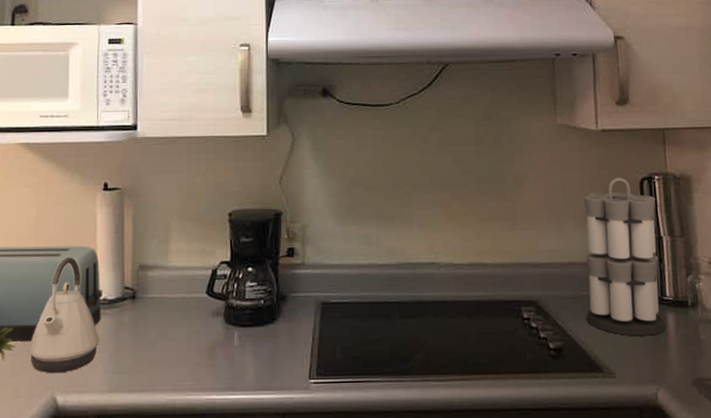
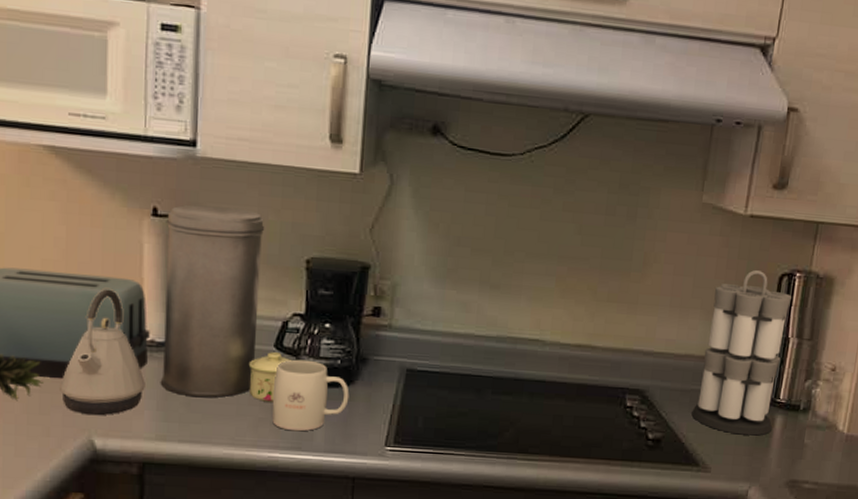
canister: none [111,176,194,348] -> present [160,205,265,398]
sugar bowl: none [185,299,223,347] -> present [248,352,293,403]
mug: none [207,303,274,372] -> present [272,359,350,432]

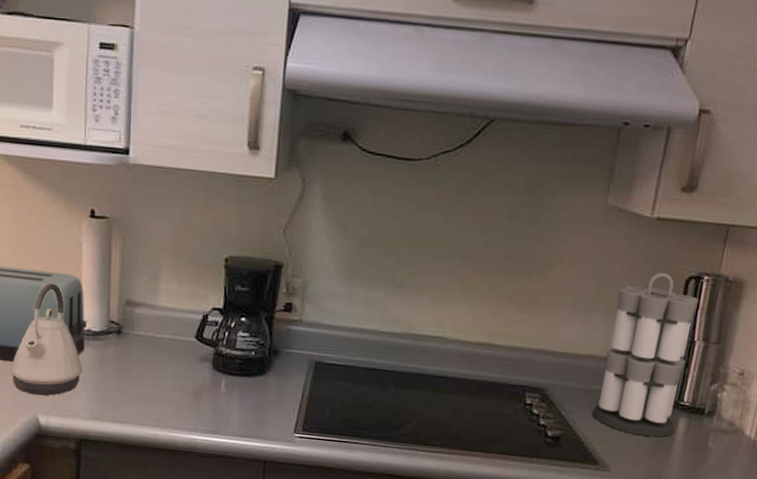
canister: present [160,205,265,398] -> none [95,207,189,383]
sugar bowl: present [248,352,293,403] -> none [172,343,211,390]
mug: present [272,359,350,432] -> none [192,350,262,417]

